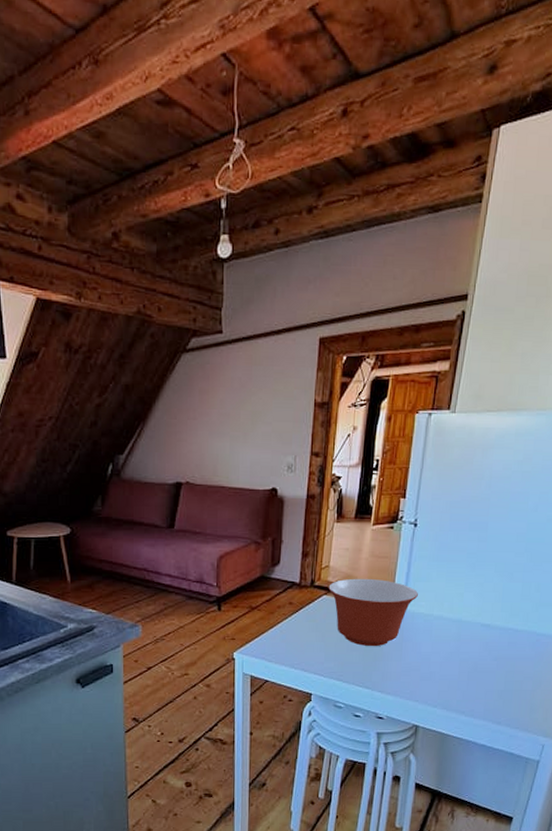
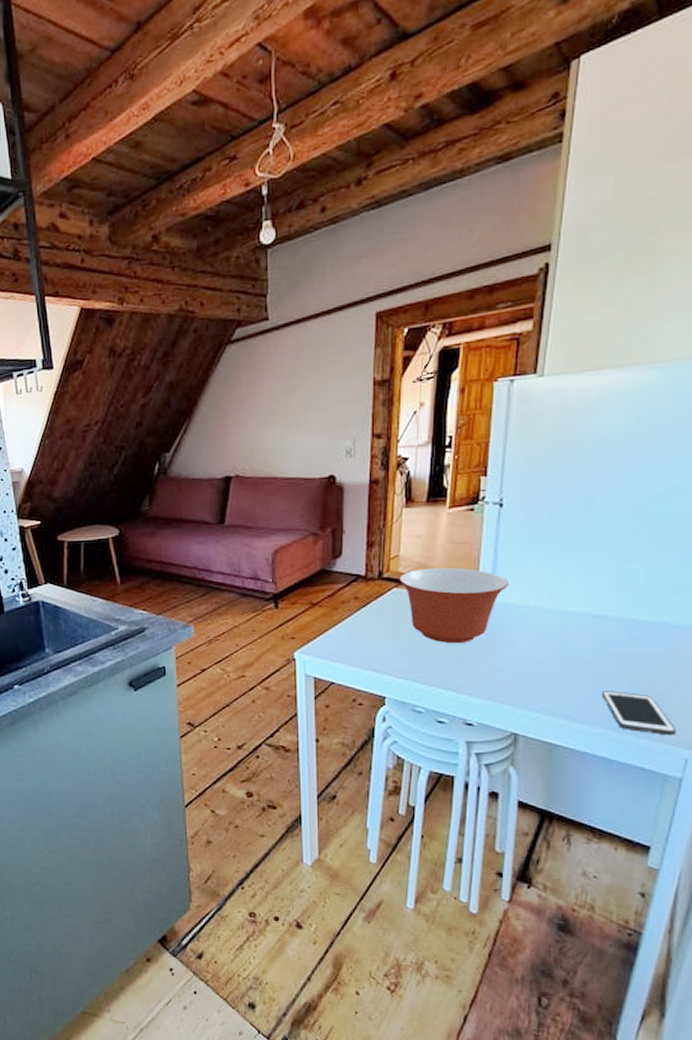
cell phone: none [484,689,537,726] -> present [601,691,676,736]

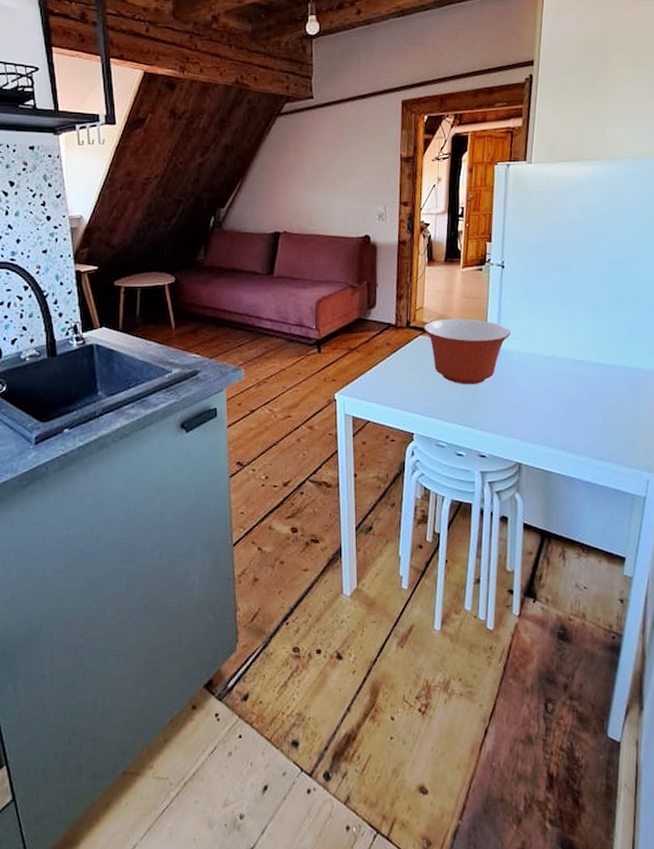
cell phone: present [601,691,676,736] -> none [583,424,639,461]

